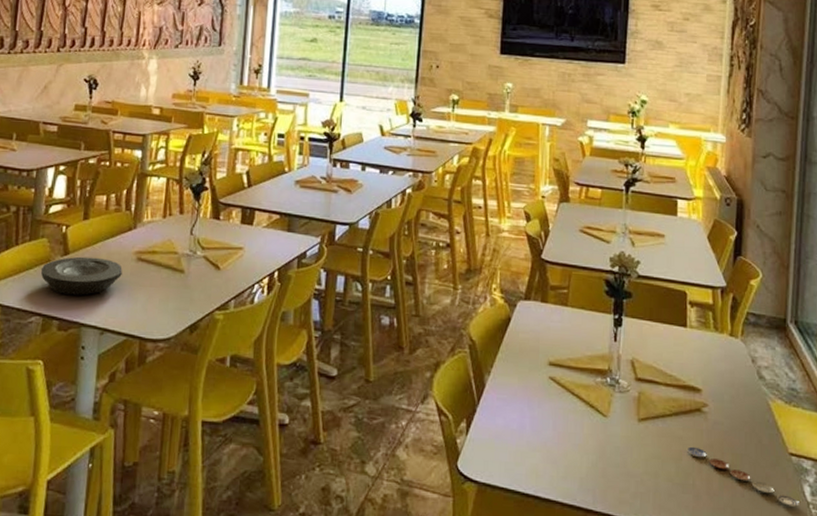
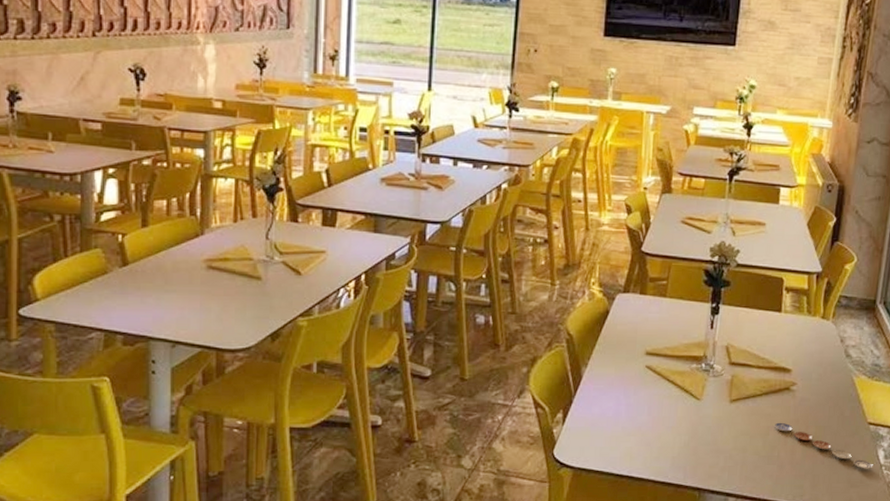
plate: present [41,256,122,295] -> none [98,267,191,308]

